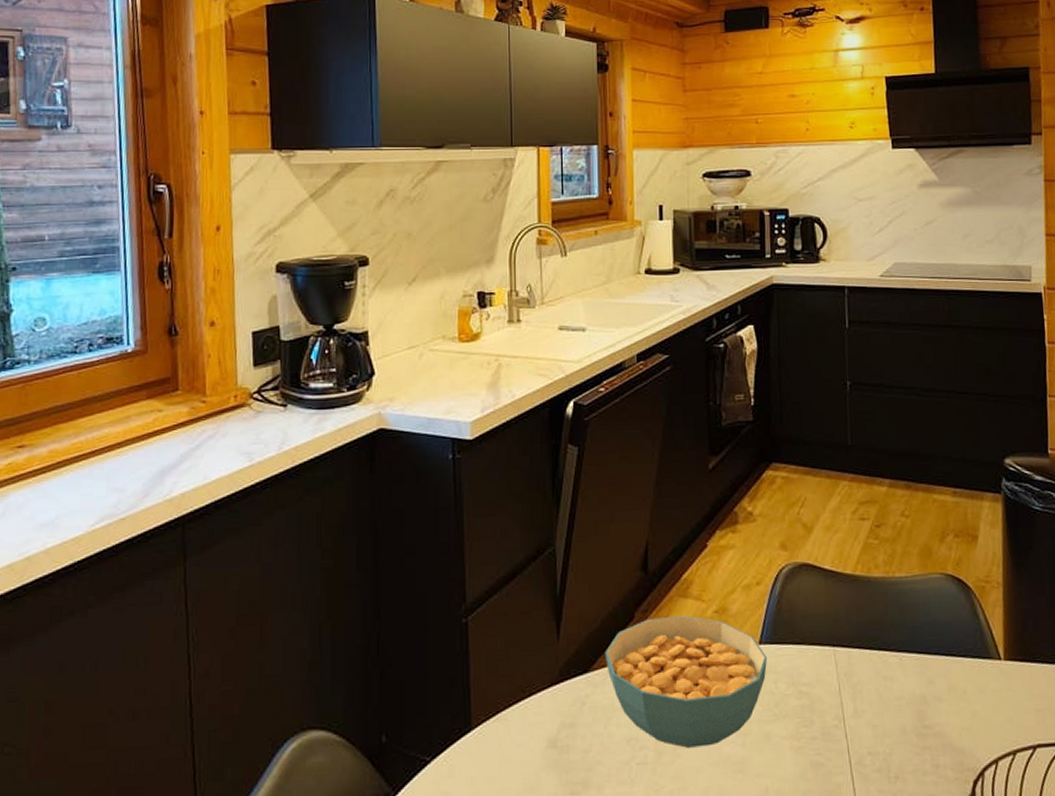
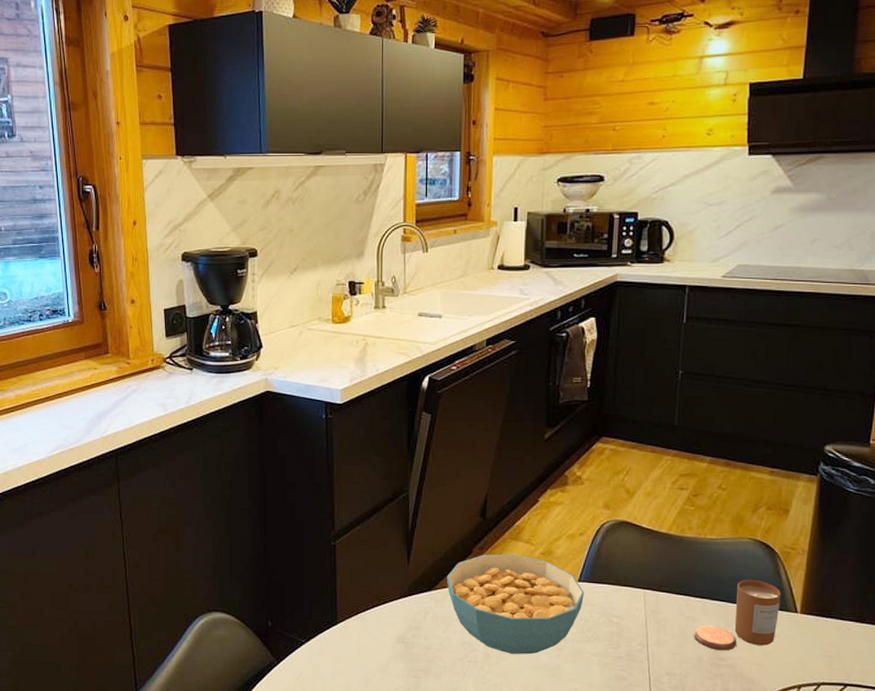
candle: none [894,623,982,717] -> present [694,579,781,651]

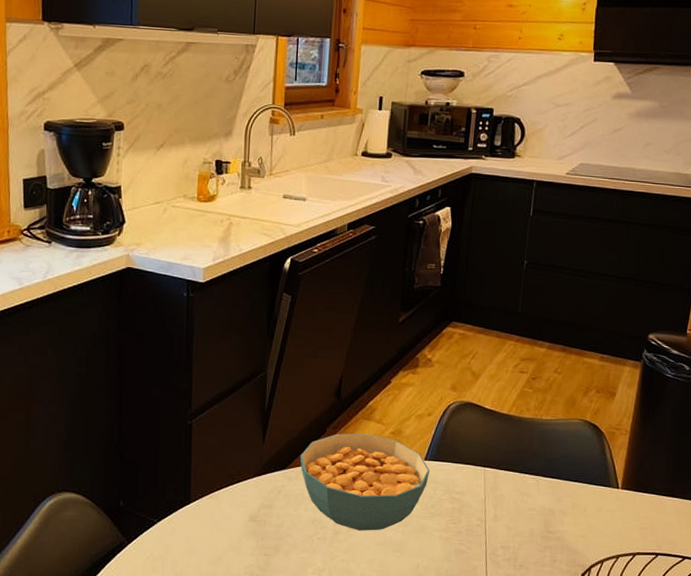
candle: present [694,579,781,651] -> none [527,457,605,525]

